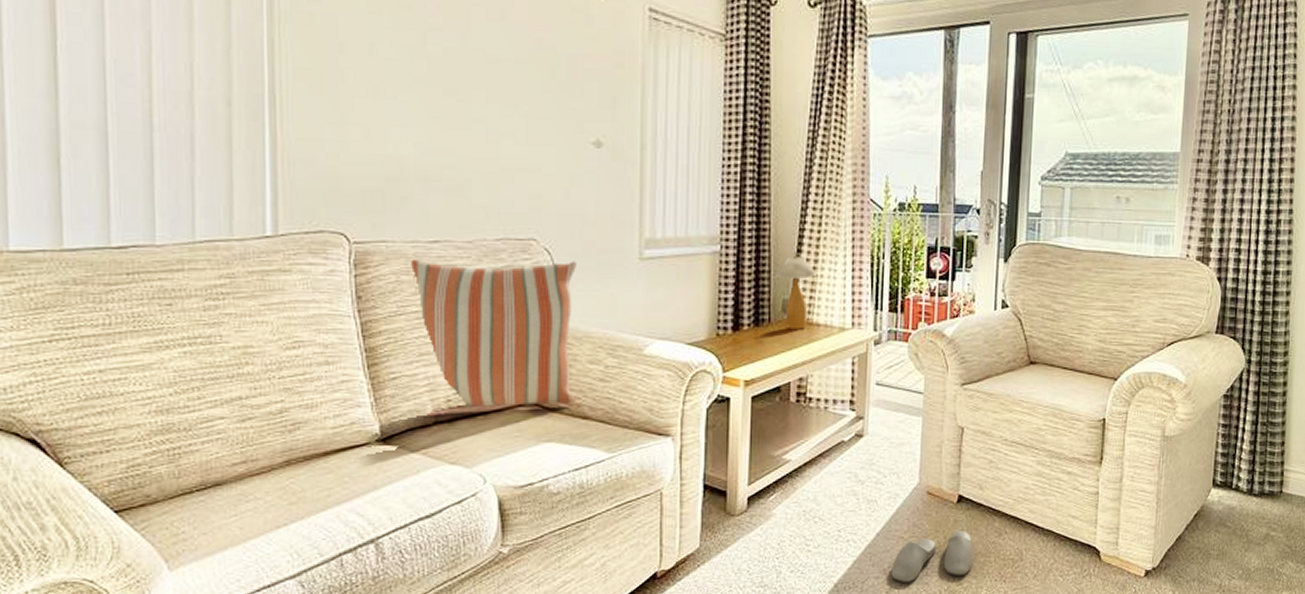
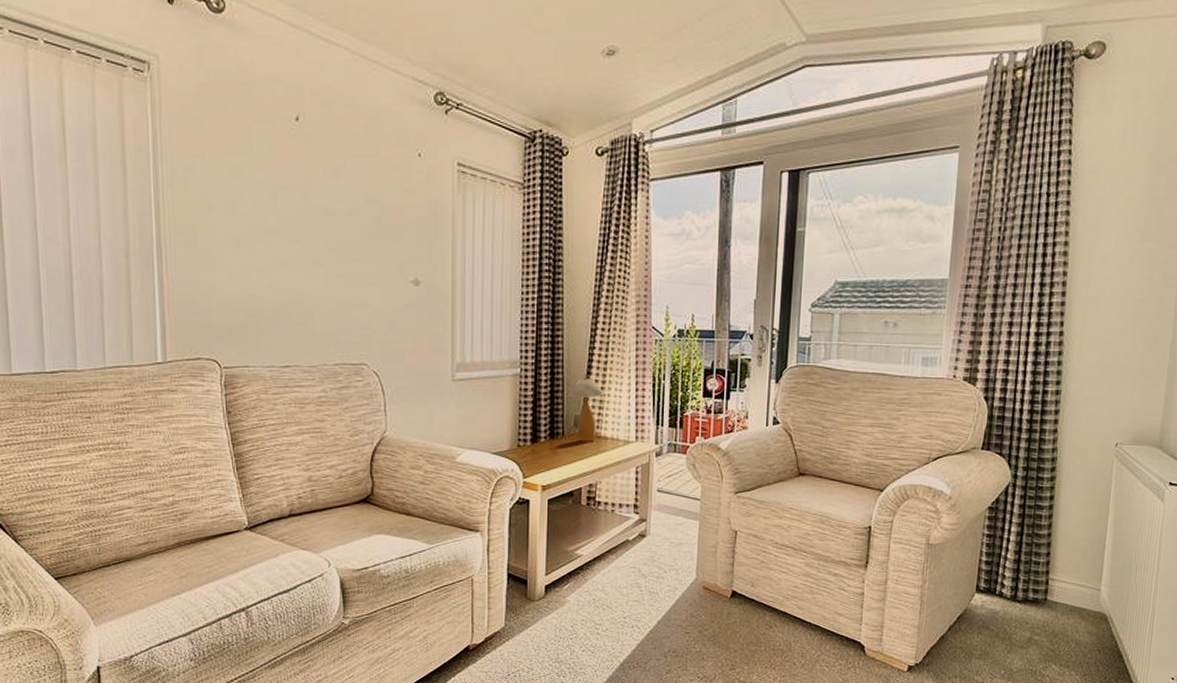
pillow: present [411,259,576,414] -> none [268,381,401,508]
slippers: present [891,529,974,583] -> none [671,621,746,666]

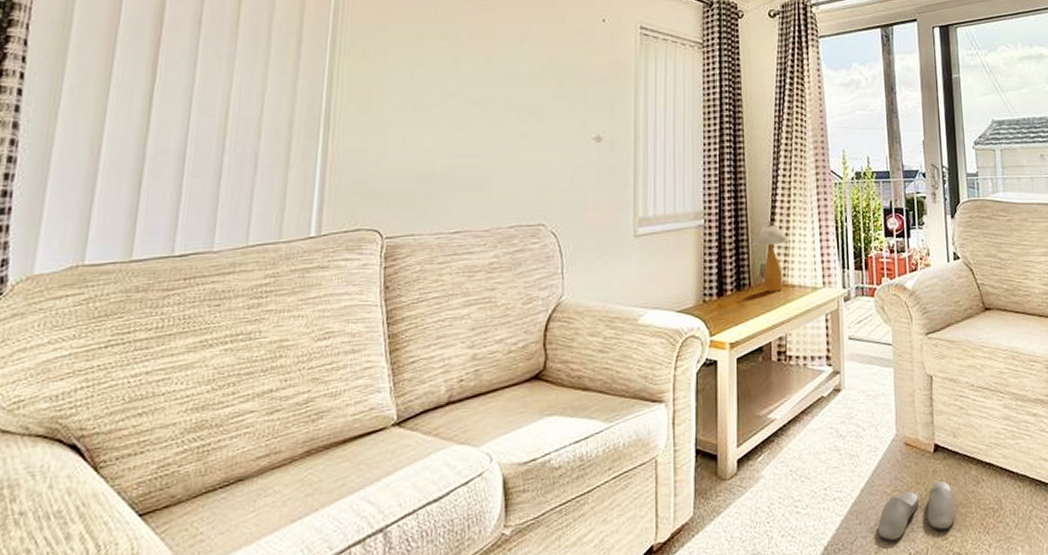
slippers: none [671,621,746,666] -> present [878,480,956,542]

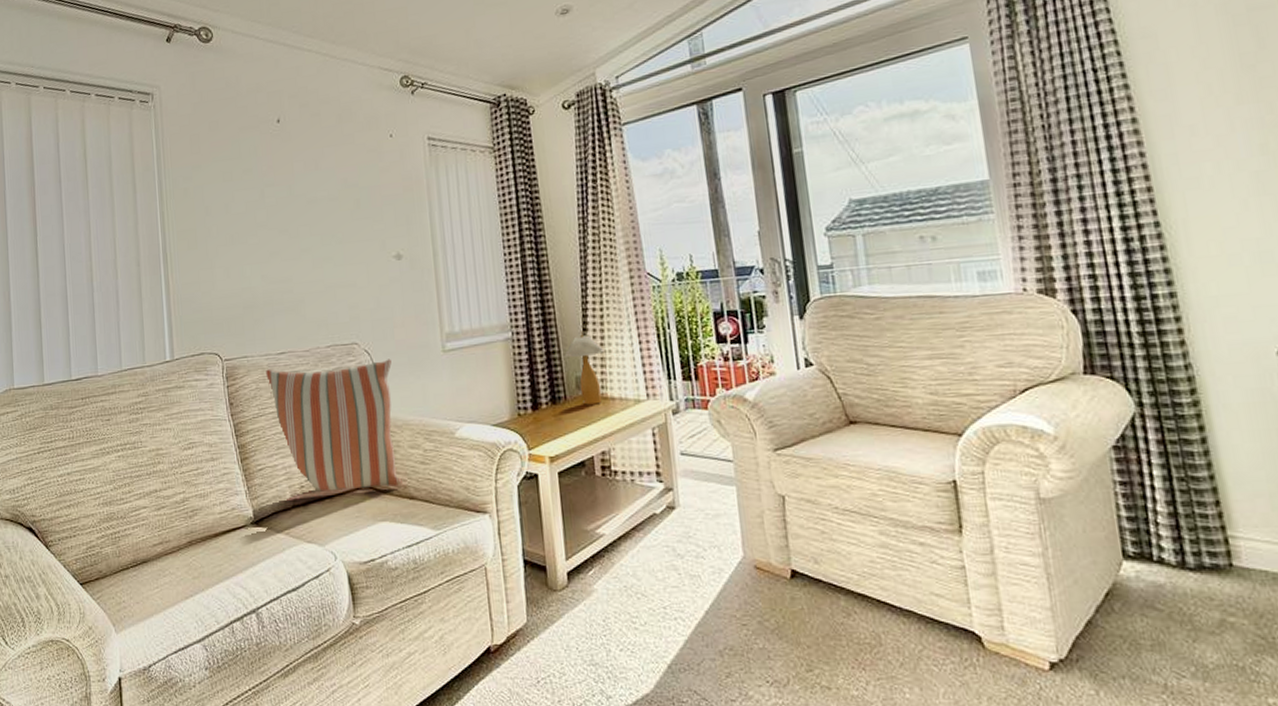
pillow: none [434,242,579,395] -> present [266,359,402,499]
slippers: present [878,480,956,542] -> none [727,608,822,667]

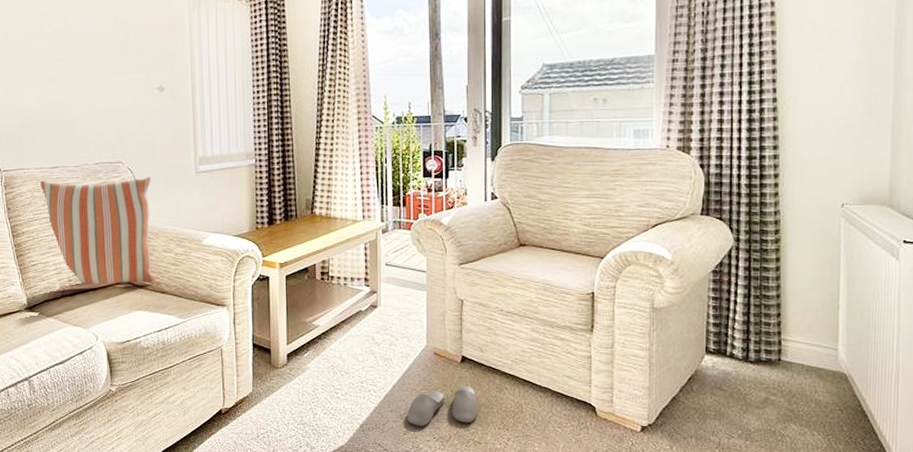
table lamp: present [564,331,605,405] -> none [298,161,332,223]
slippers: none [727,608,822,667] -> present [407,385,478,427]

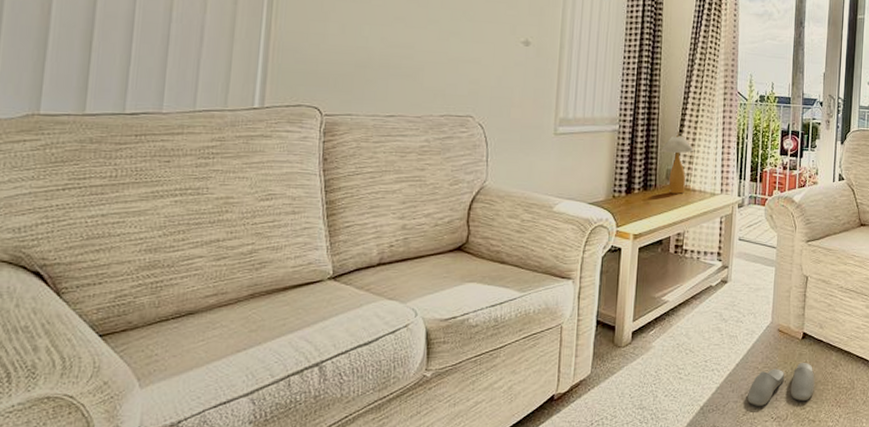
pillow: present [40,177,156,290] -> none [370,129,504,257]
table lamp: none [298,161,332,223] -> present [661,132,694,194]

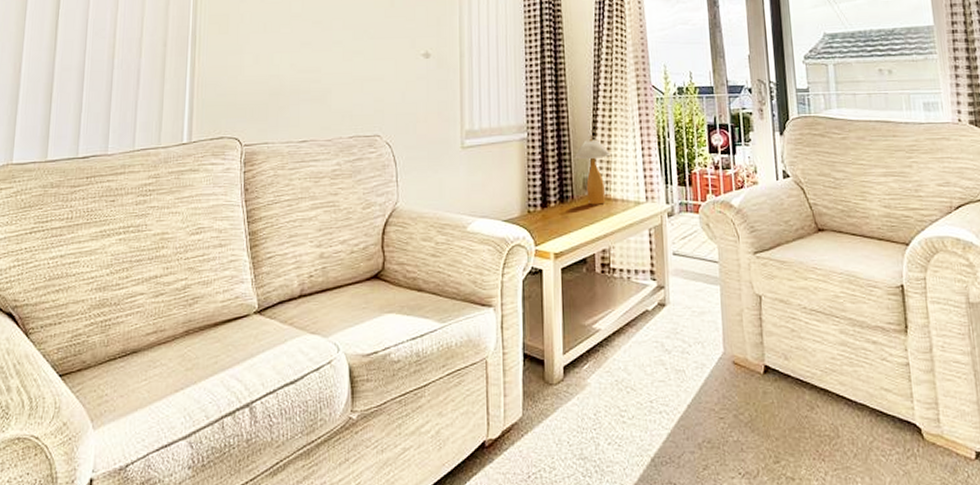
slippers: present [747,362,815,407] -> none [706,402,788,460]

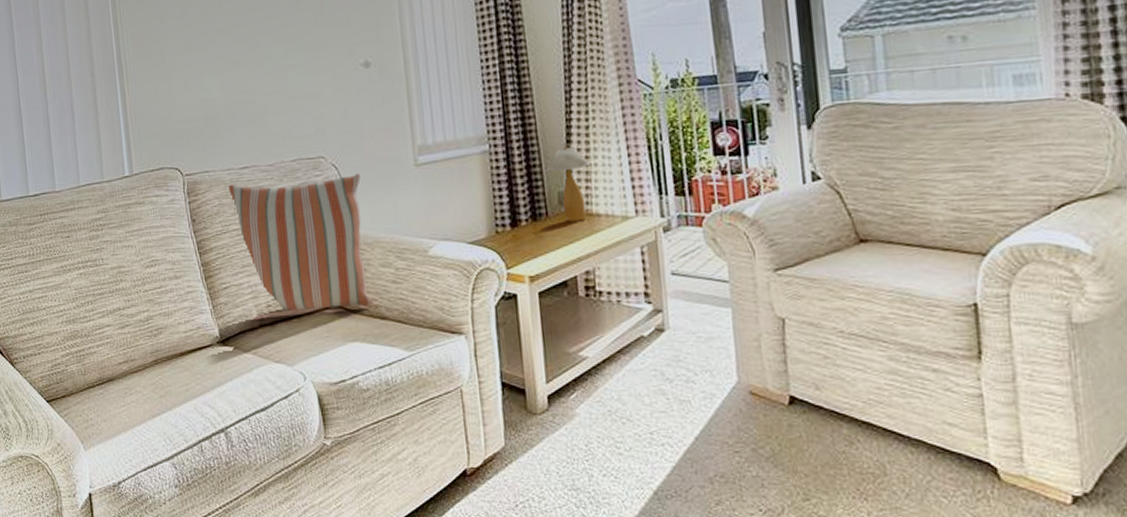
pillow: none [285,152,412,288] -> present [228,173,373,318]

